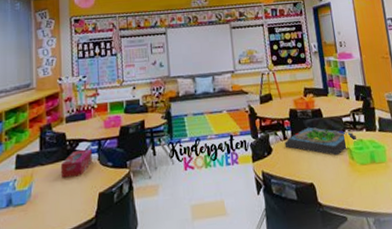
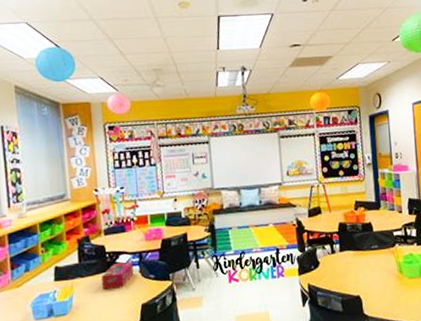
board game: present [284,127,356,156] -> none [332,240,406,270]

